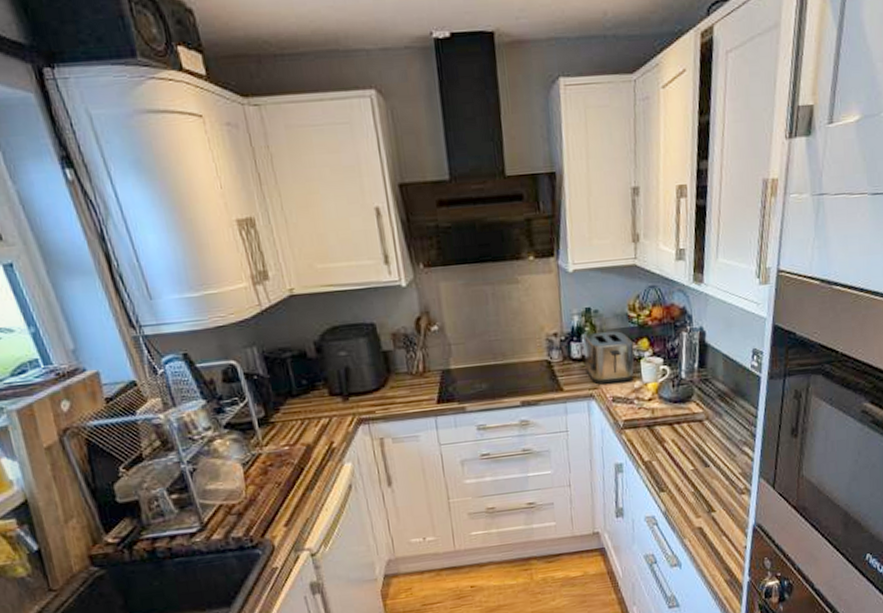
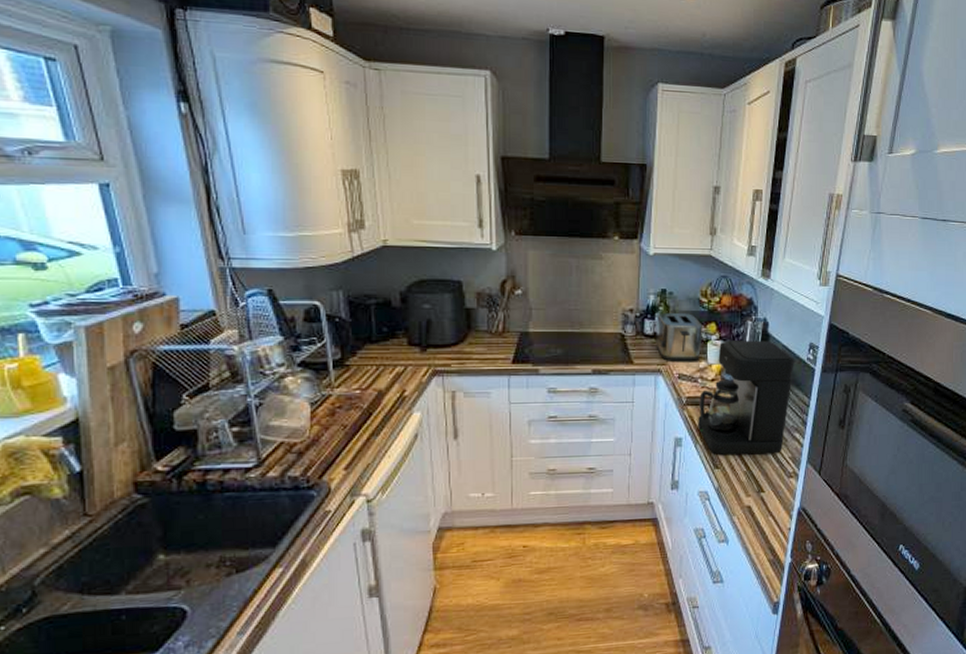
coffee maker: none [637,351,738,477] -> present [697,340,794,455]

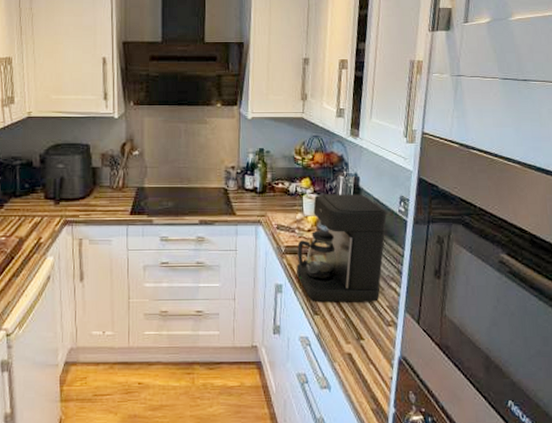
toaster: present [656,312,702,361] -> none [255,169,298,213]

